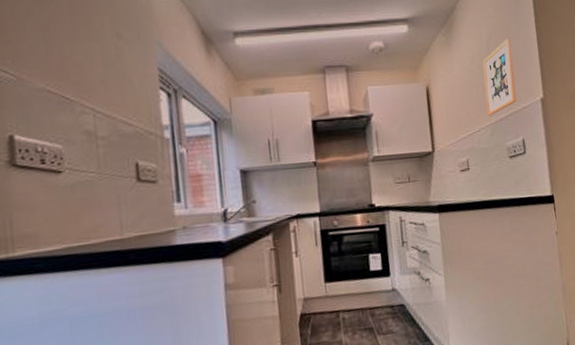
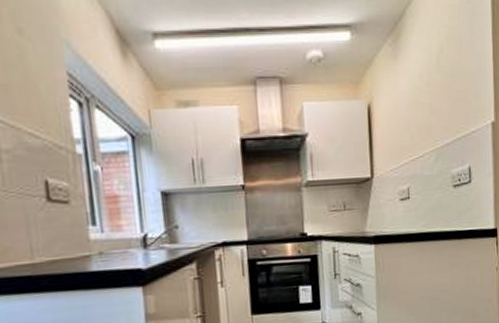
picture frame: present [483,38,517,116] -> none [431,52,466,140]

